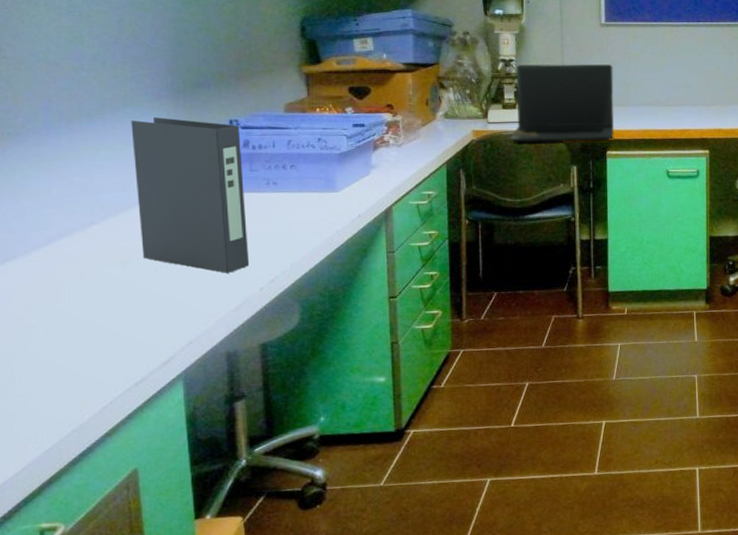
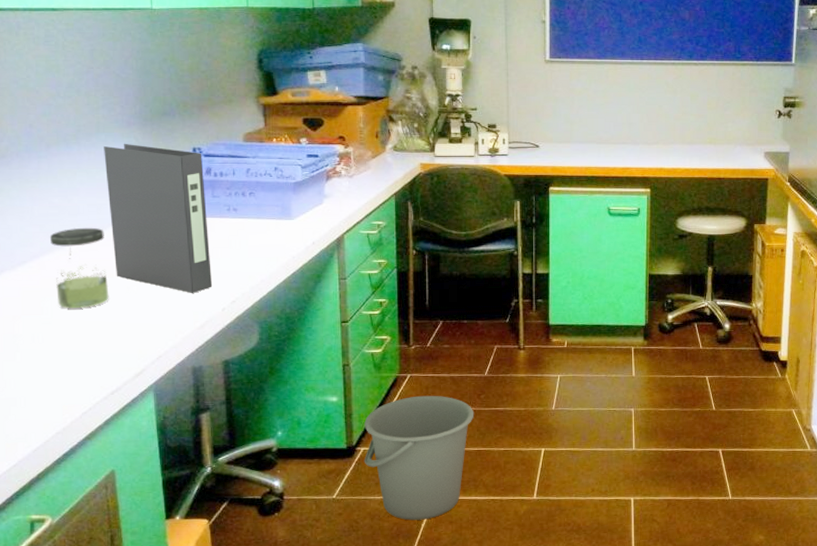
jar: none [68,206,135,294] -> present [49,227,109,308]
bucket: none [414,370,532,505] -> present [364,395,474,521]
laptop computer: present [509,63,614,143] -> none [455,99,557,178]

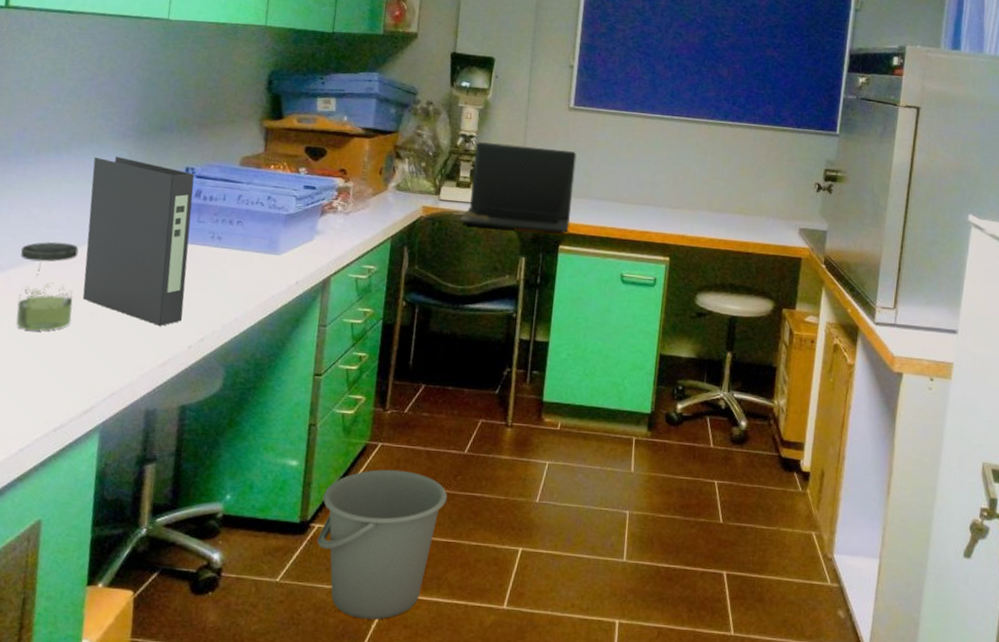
laptop computer: none [455,99,557,178] -> present [459,142,577,235]

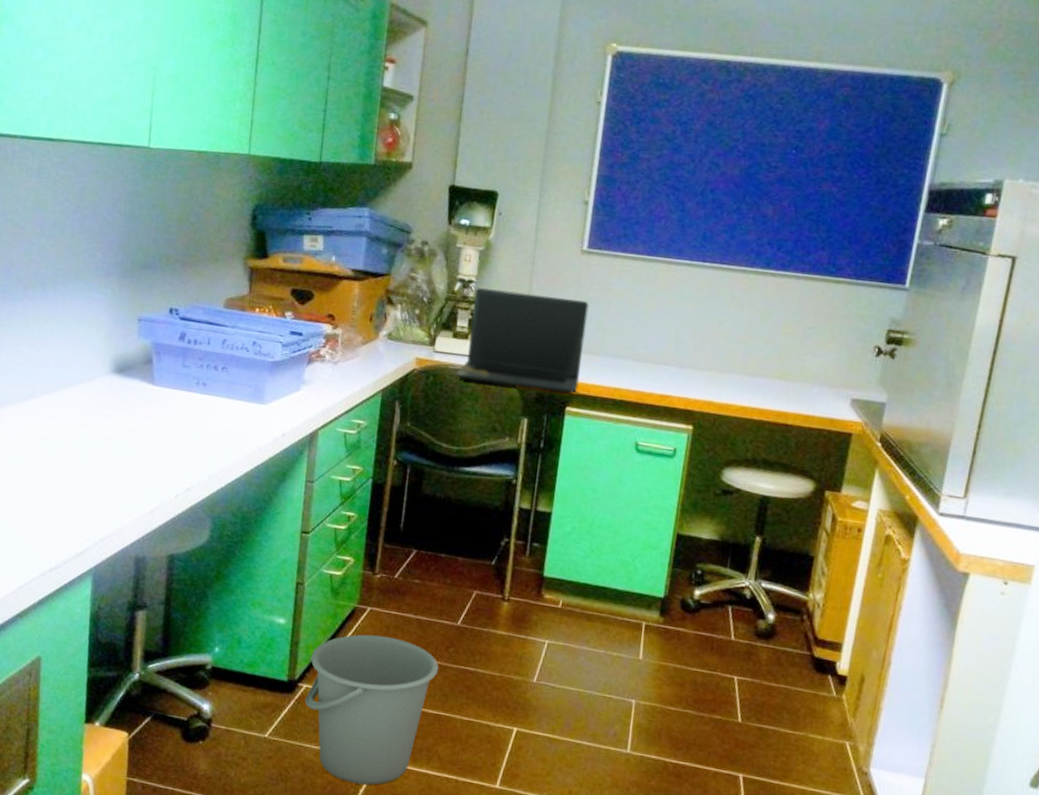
jar: present [16,241,79,331] -> none [10,381,67,471]
binder: present [82,156,195,326] -> none [72,294,179,473]

